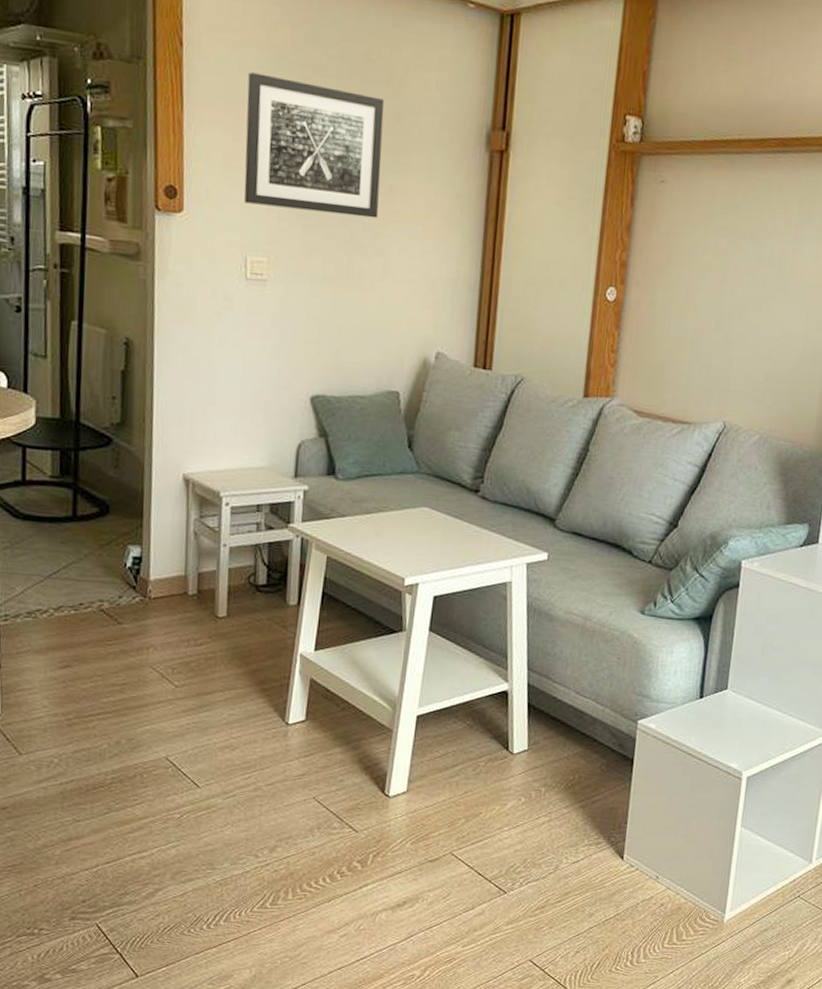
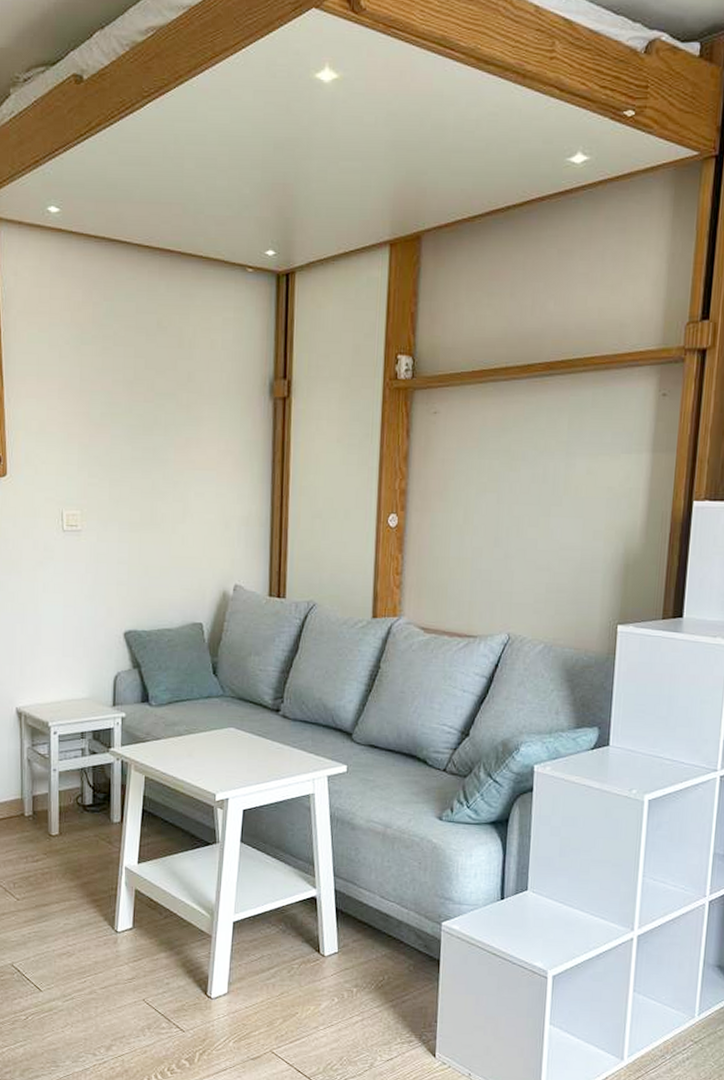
wall art: present [244,72,385,219] -> none [57,349,177,468]

